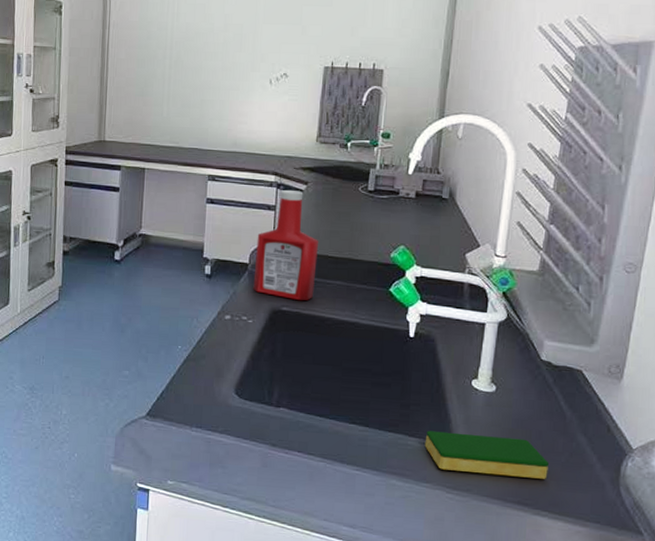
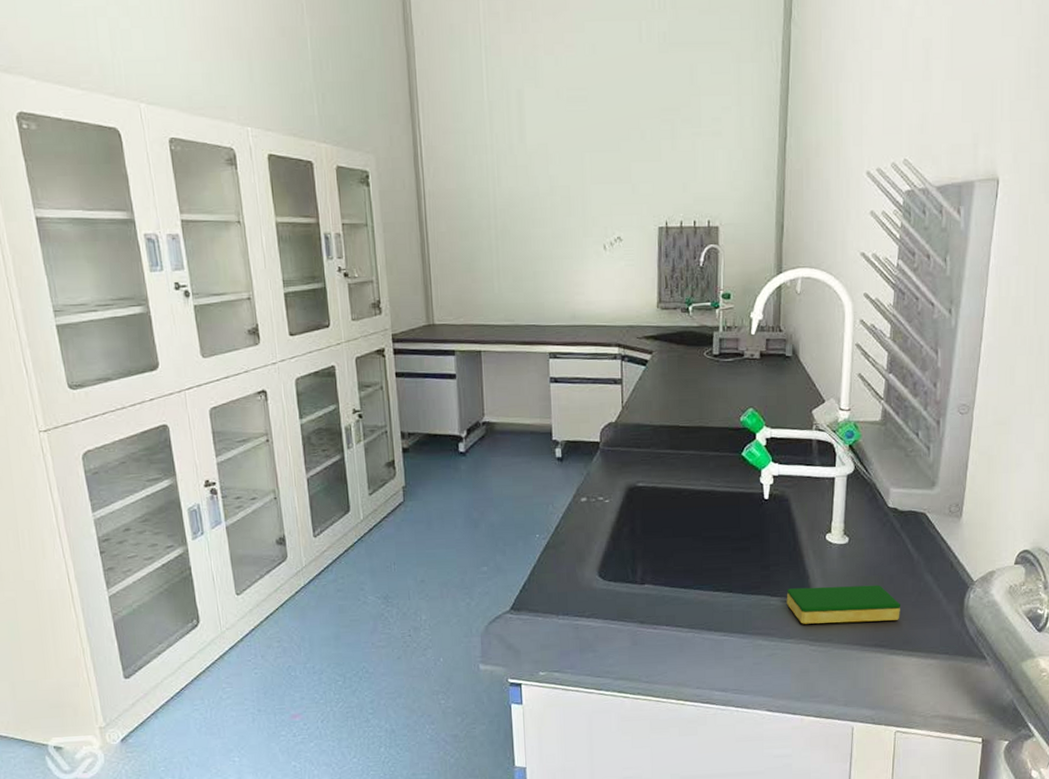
ketchup bottle: present [253,190,318,301] -> none [606,361,669,475]

